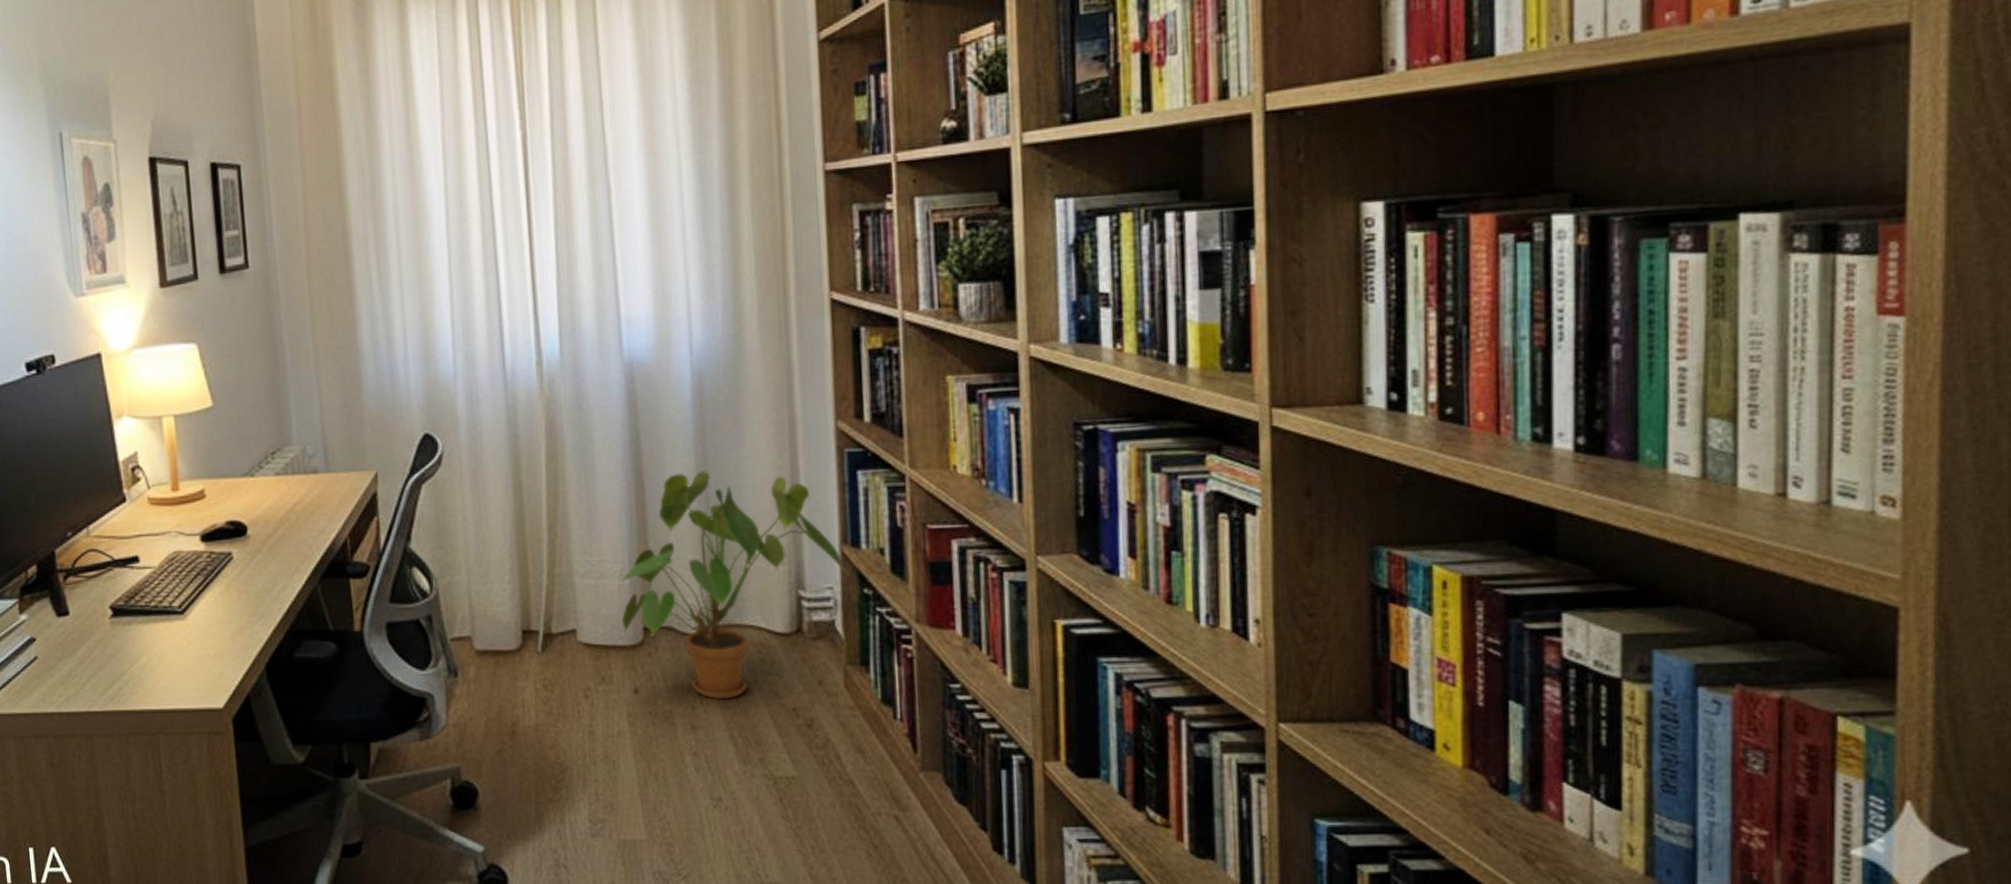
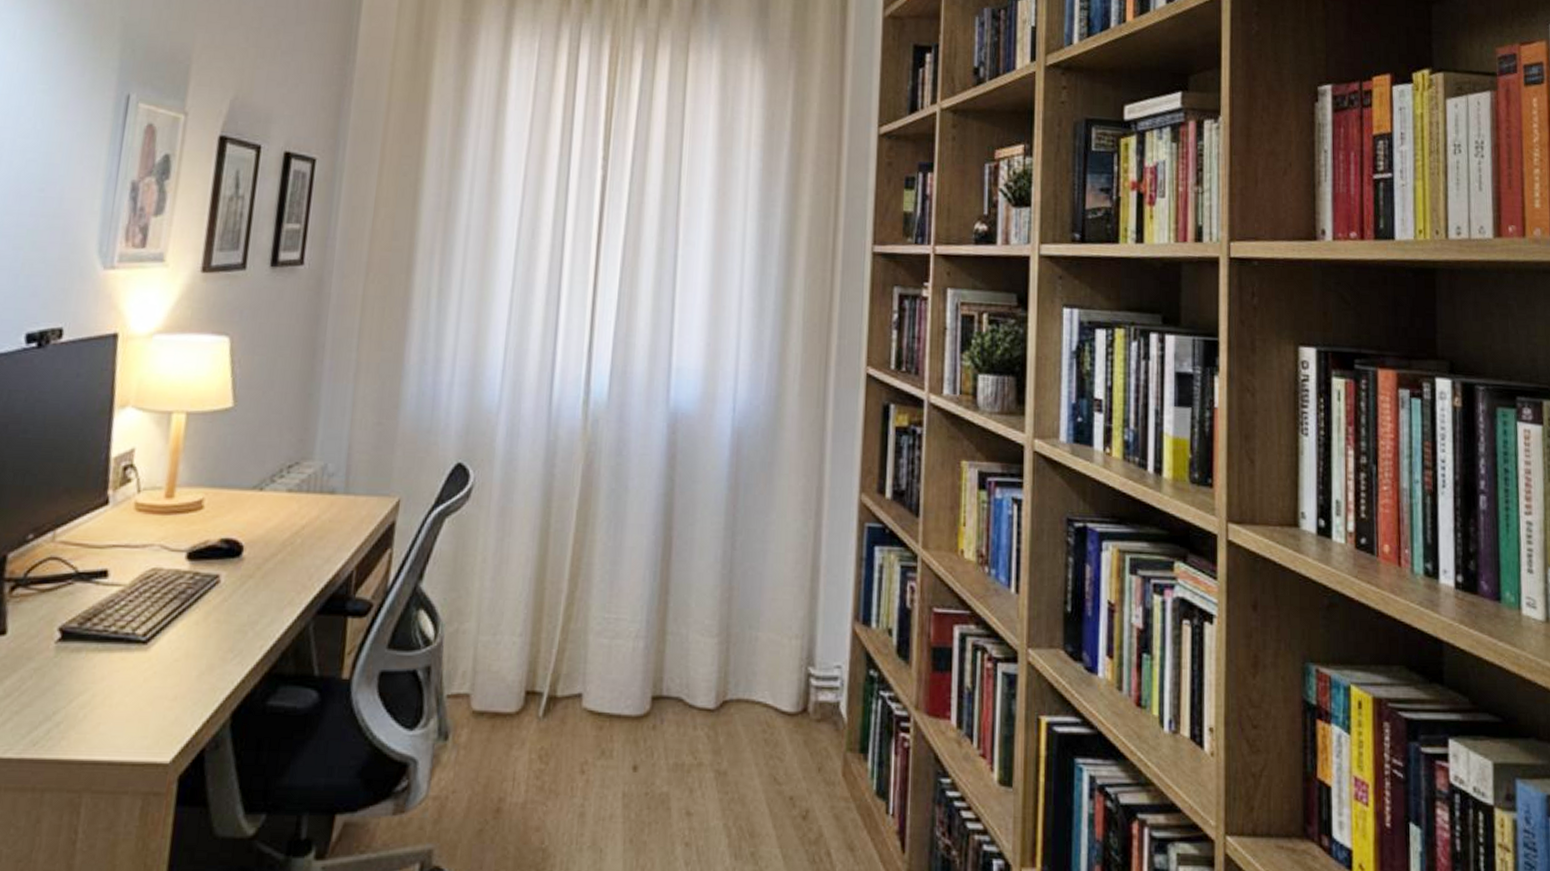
house plant: present [618,470,848,700] -> none [631,530,857,783]

